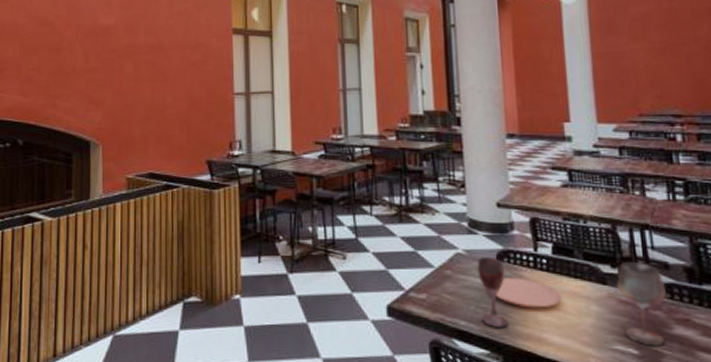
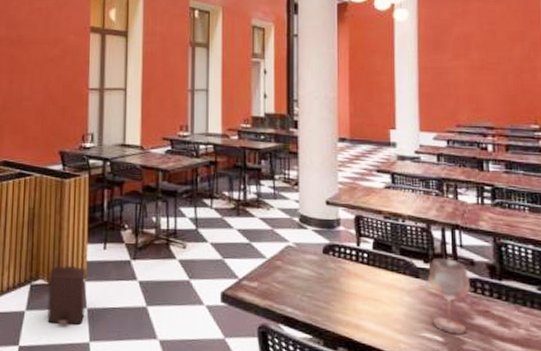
pedal bin: none [201,281,242,344] -> present [46,266,86,325]
cup: present [477,257,509,327] -> none [305,250,330,315]
plate: present [496,277,562,309] -> none [320,269,379,298]

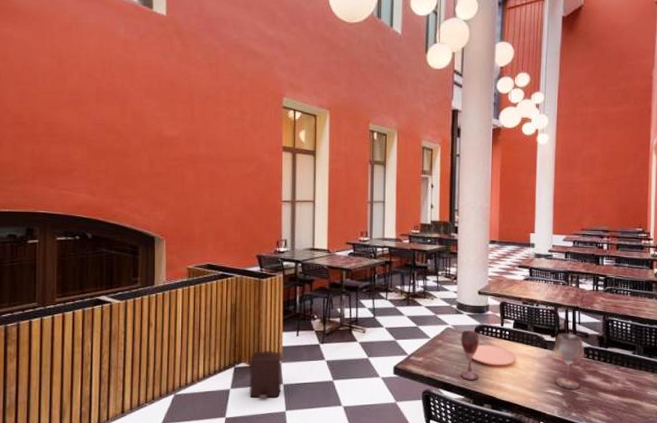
cup: none [305,250,330,315] -> present [460,330,480,380]
plate: none [320,269,379,298] -> present [472,345,517,366]

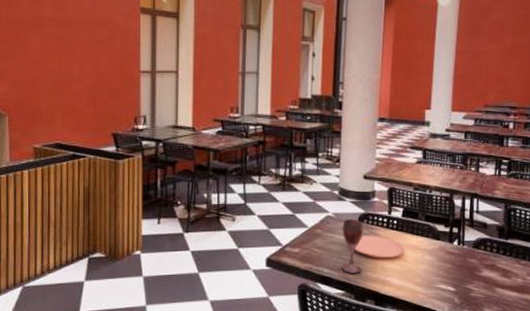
pedal bin: present [248,351,282,398] -> none [105,240,142,291]
wine glass: present [554,332,585,390] -> none [447,222,483,285]

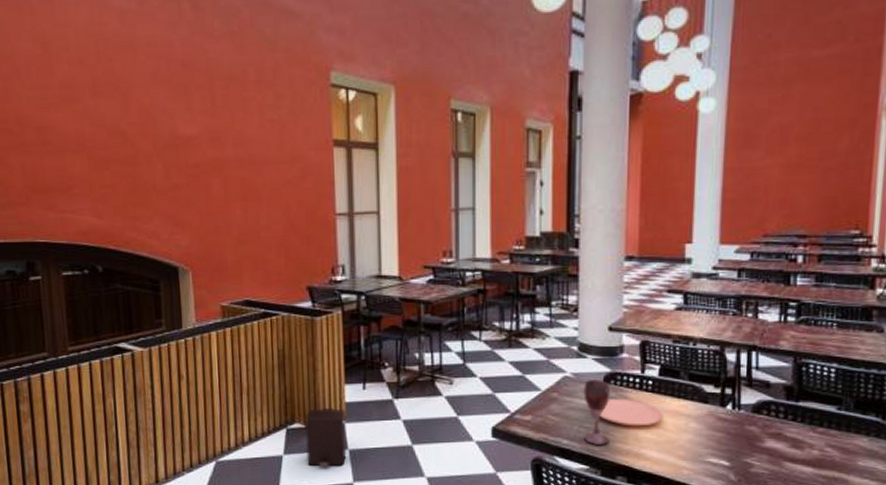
pedal bin: none [105,240,142,291] -> present [305,408,347,466]

